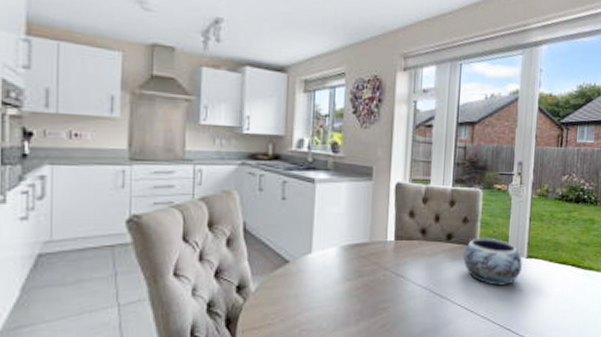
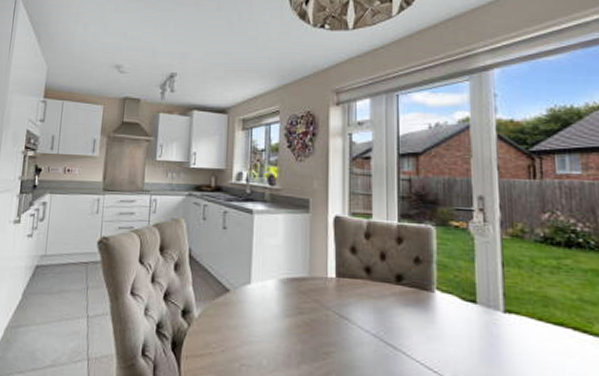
decorative bowl: present [463,237,522,286] -> none [418,282,499,345]

